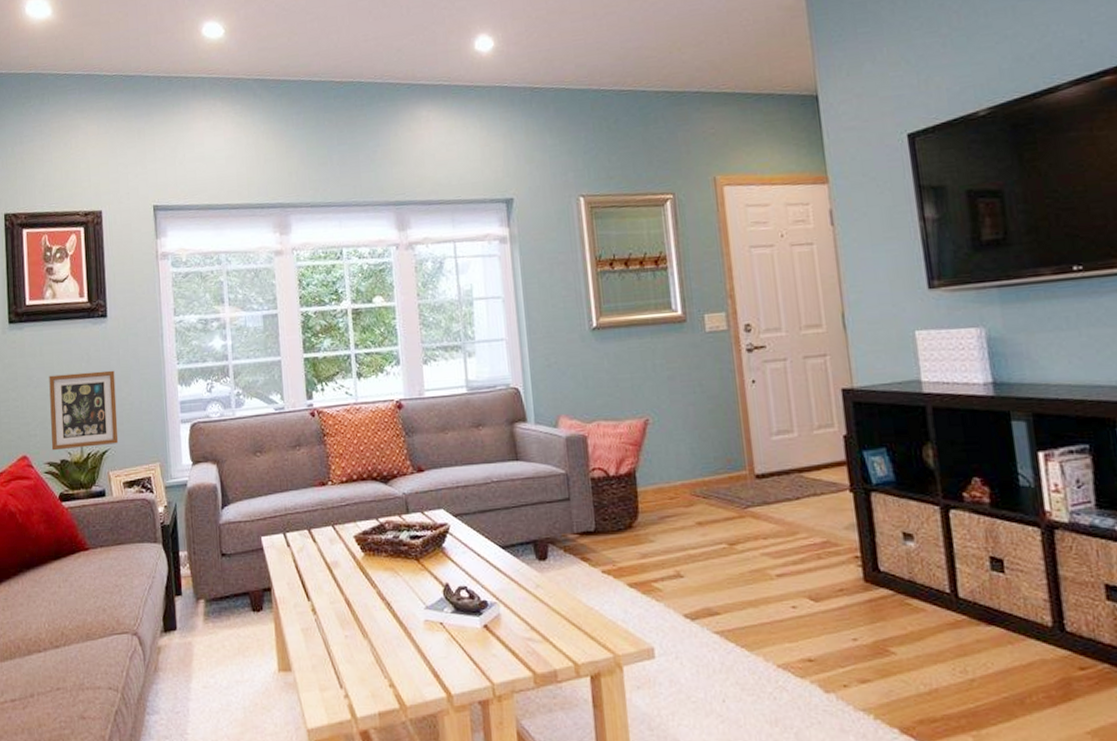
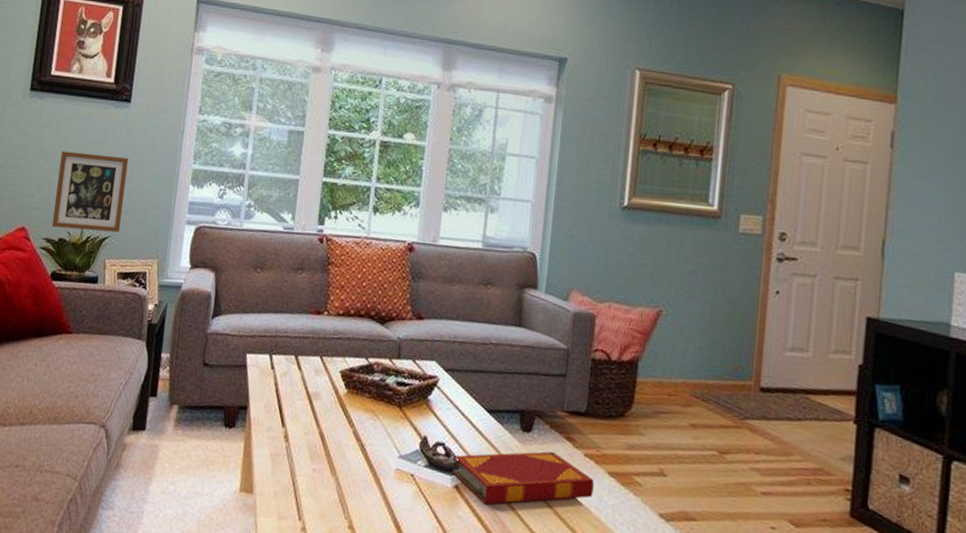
hardback book: none [479,574,617,637] -> present [452,451,594,505]

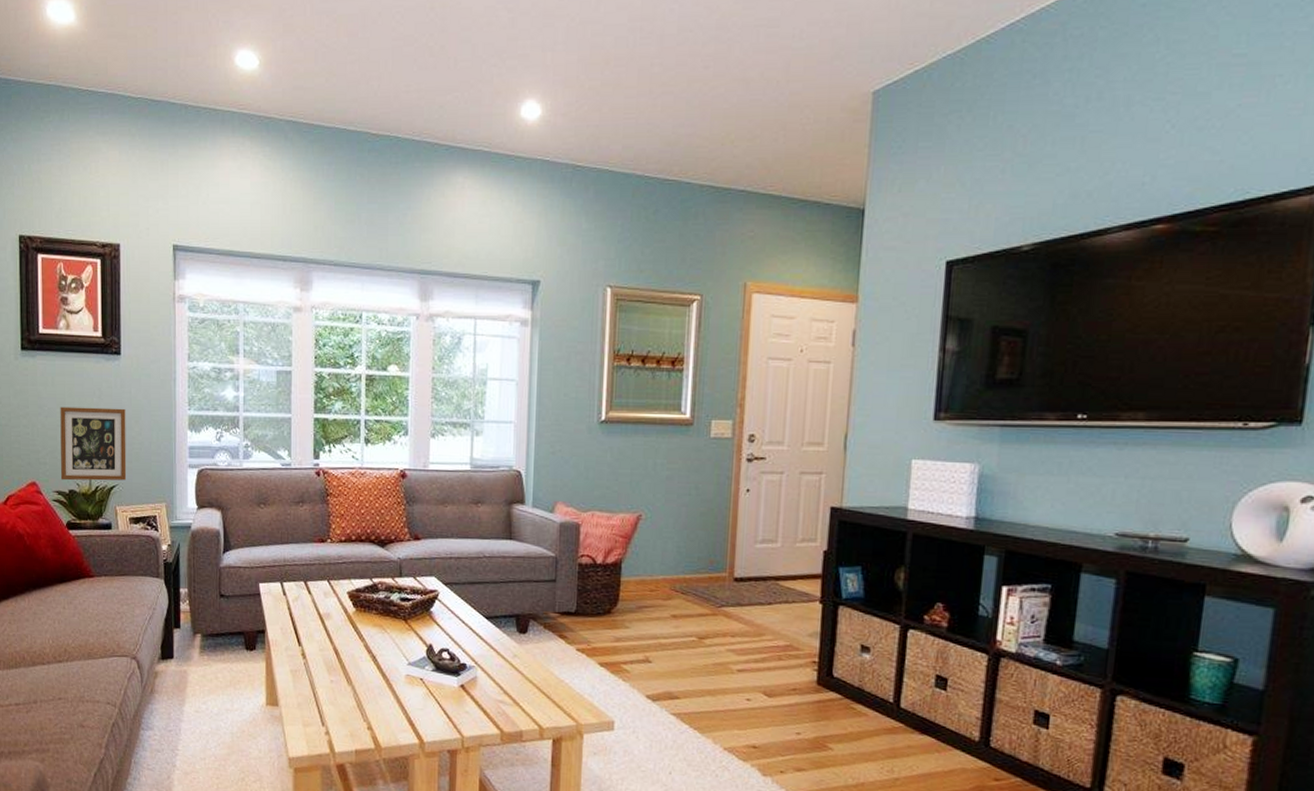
hardback book: present [452,451,594,505] -> none [458,648,586,699]

